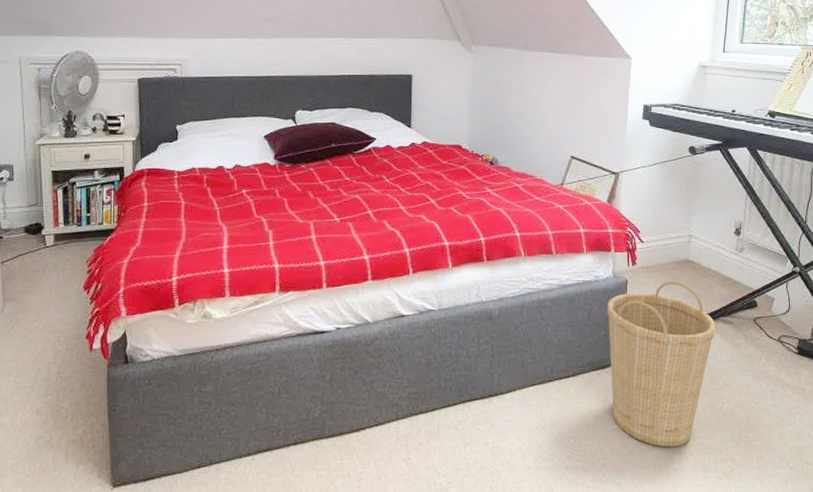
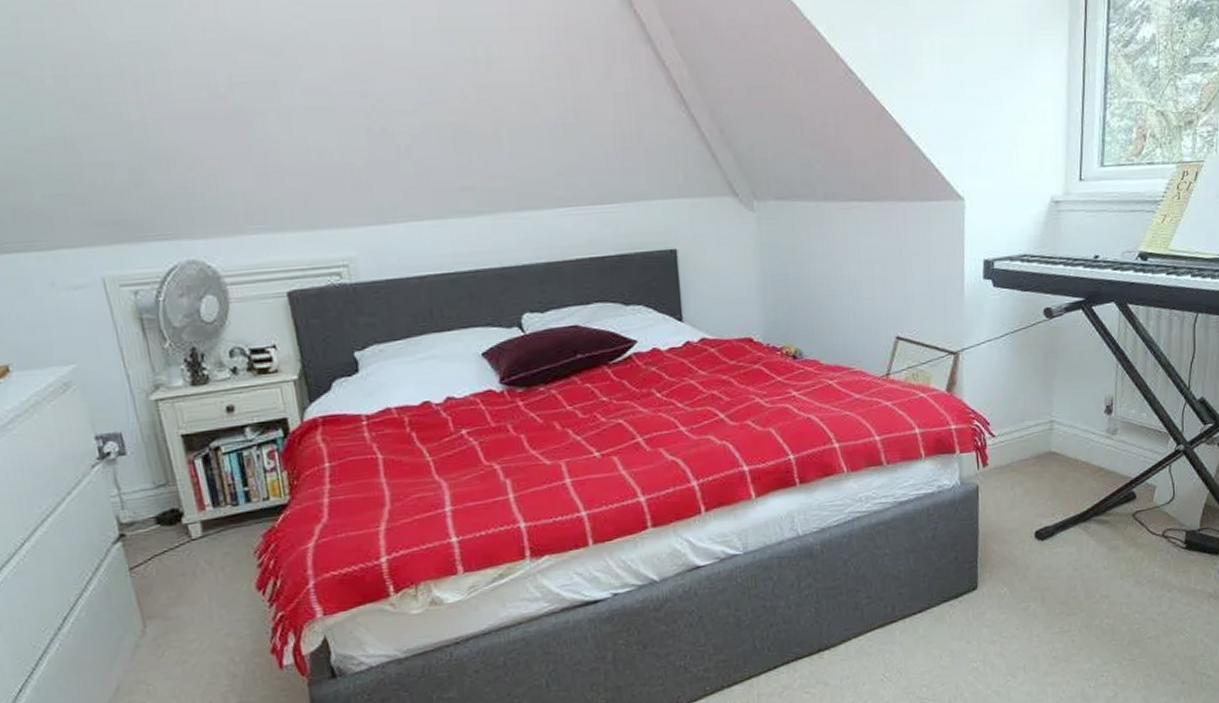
basket: present [607,281,716,447] -> none [956,479,1089,681]

